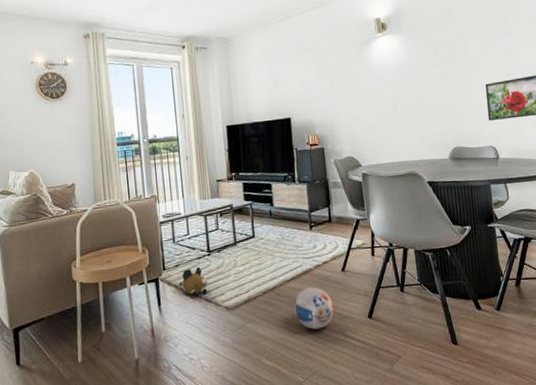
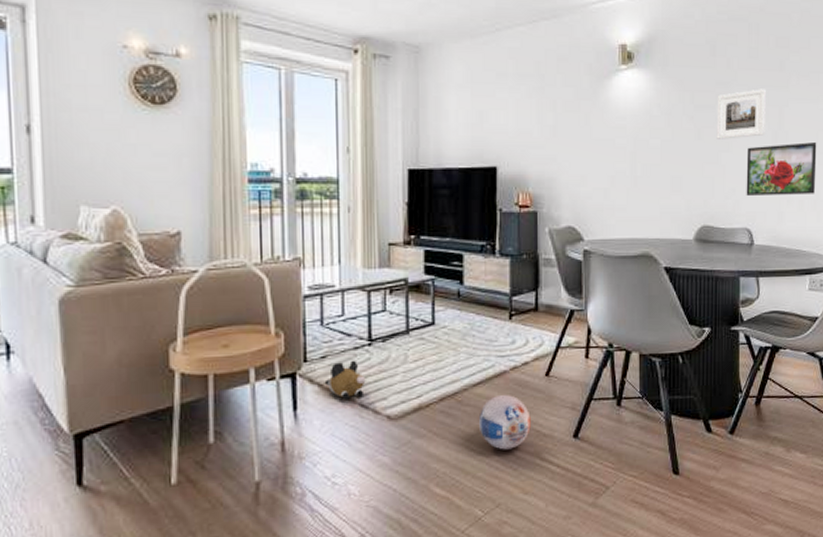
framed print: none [457,38,499,80] -> present [716,89,766,139]

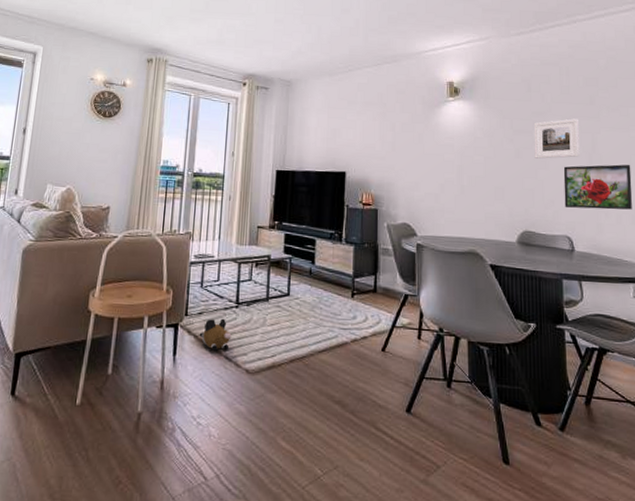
ball: present [478,394,531,450] -> none [321,363,368,415]

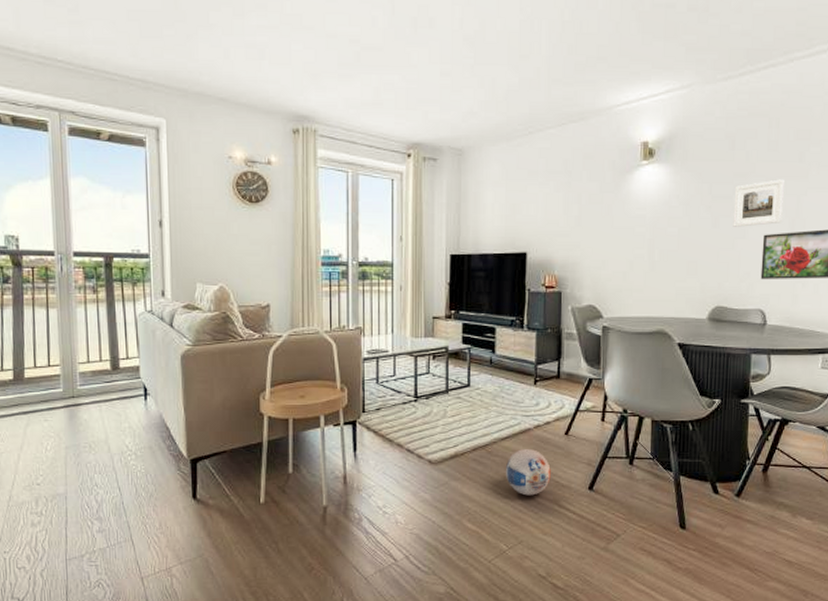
plush toy: present [199,318,232,352] -> none [378,413,412,446]
ball: none [321,363,368,415] -> present [505,448,551,496]

